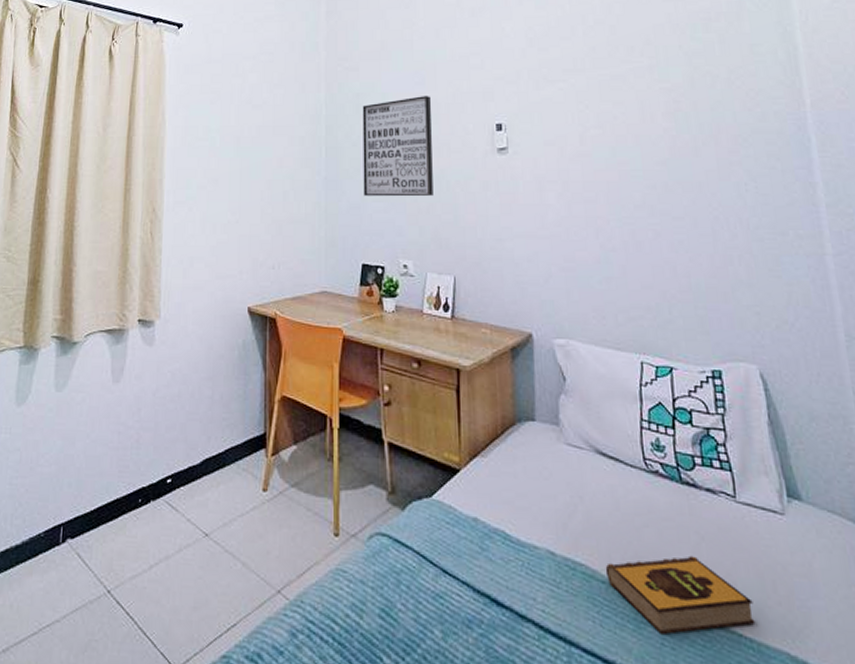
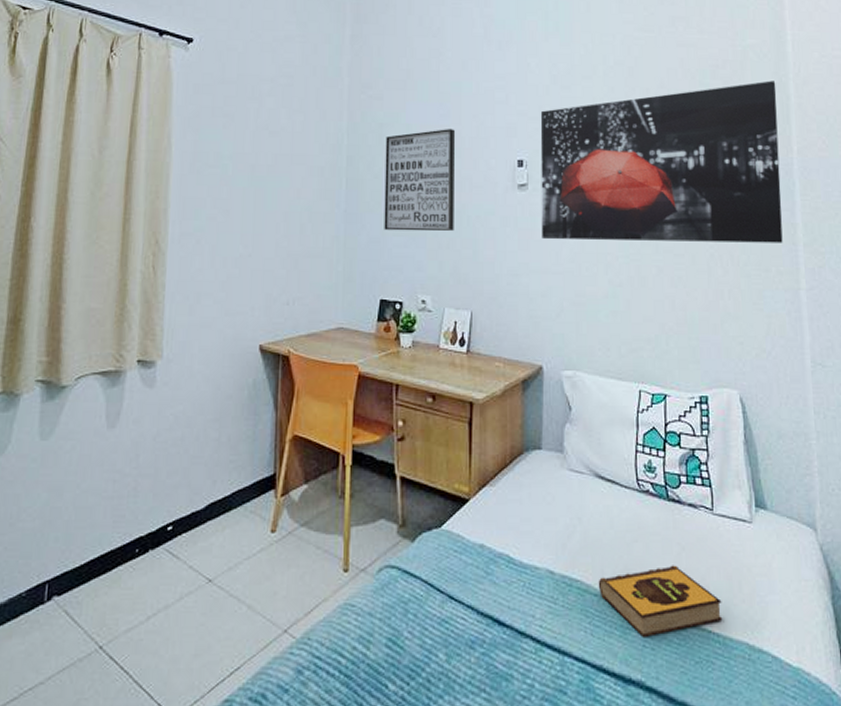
wall art: none [517,31,801,204] -> present [540,81,783,243]

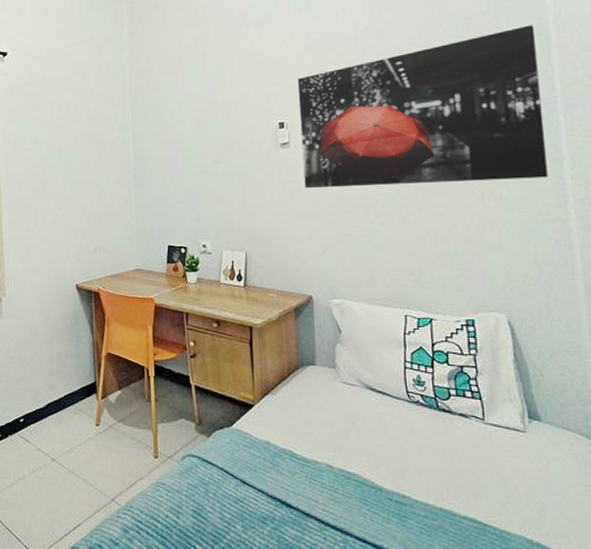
wall art: present [384,129,455,232] -> none [163,102,226,190]
hardback book: present [598,565,723,637] -> none [374,466,499,525]

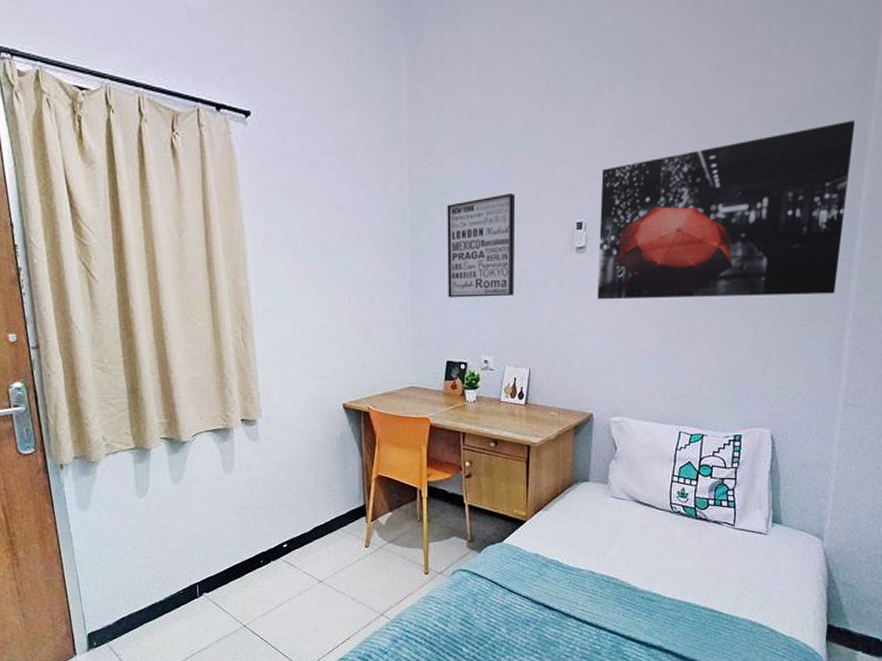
wall art: none [163,102,226,190] -> present [447,194,515,298]

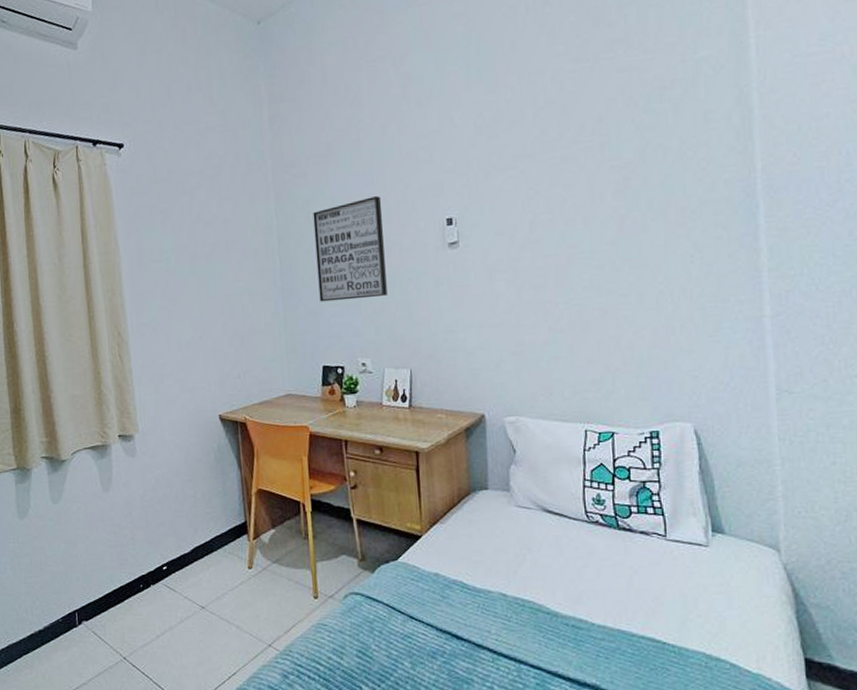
wall art: present [597,120,856,300] -> none [467,94,744,295]

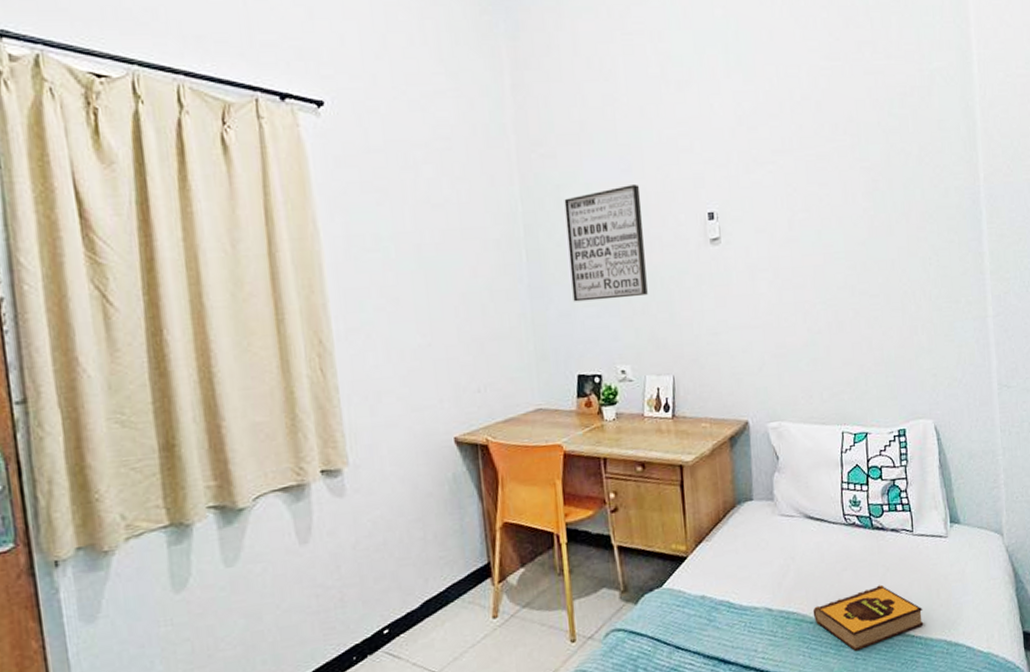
hardback book: none [550,586,678,648] -> present [812,584,924,651]

